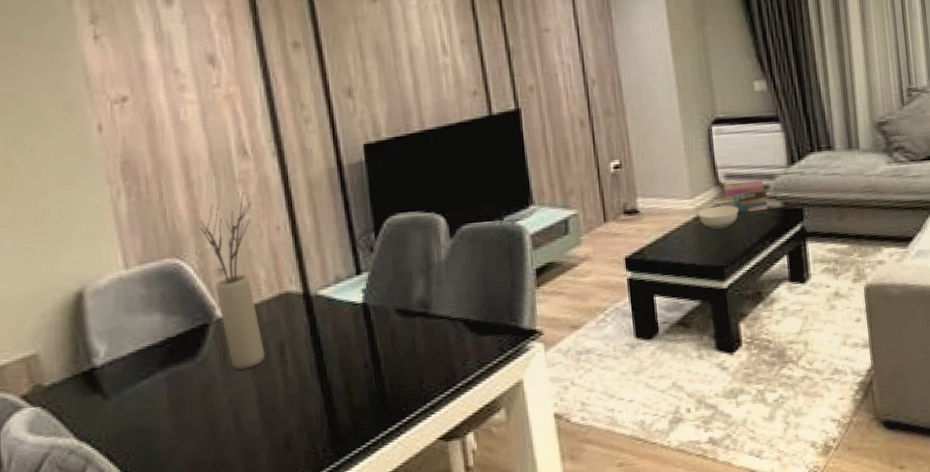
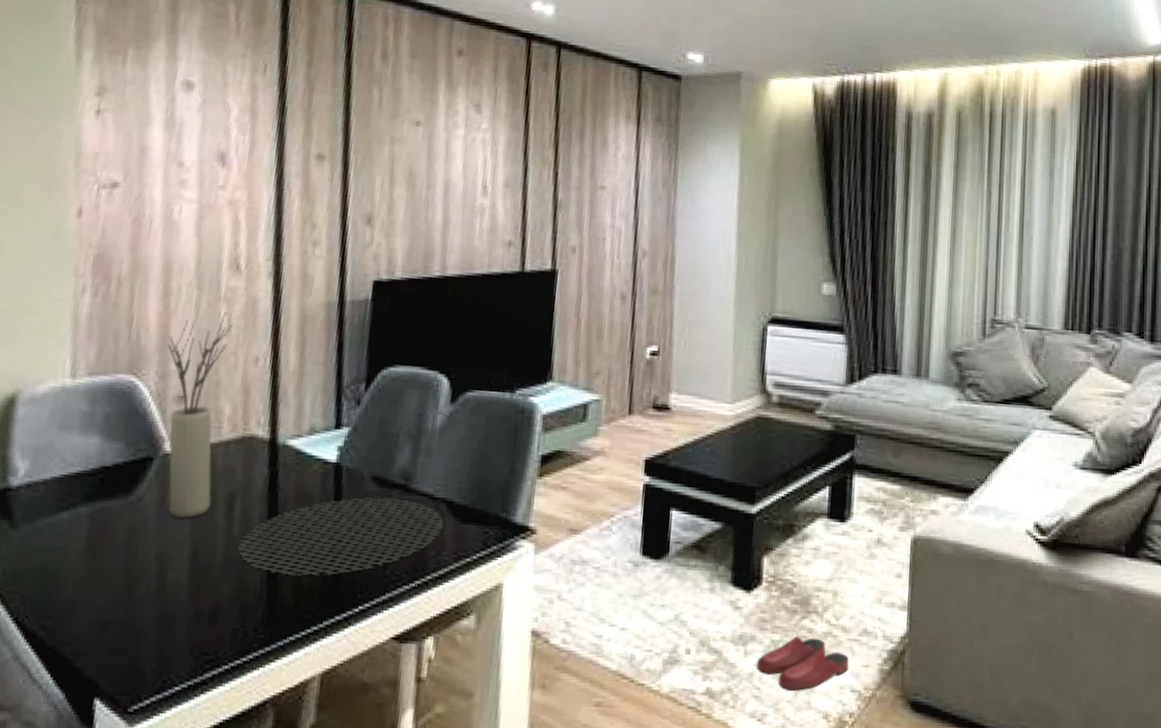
place mat: none [296,324,464,402] -> present [238,498,444,577]
bowl: present [698,205,739,230] -> none [736,416,783,445]
books: present [719,180,769,214] -> none [762,393,818,431]
slippers: none [748,382,826,429] -> present [757,637,849,691]

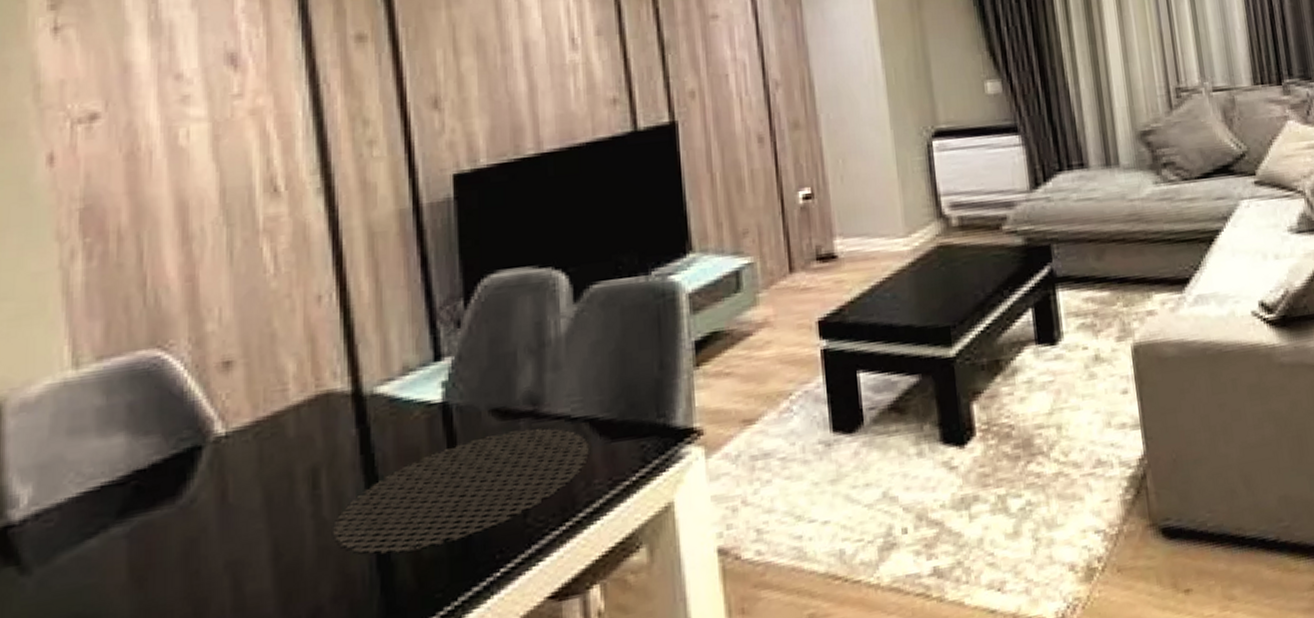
vase: present [167,311,234,520] -> none [197,246,288,514]
slippers: present [757,637,849,691] -> none [985,481,1088,549]

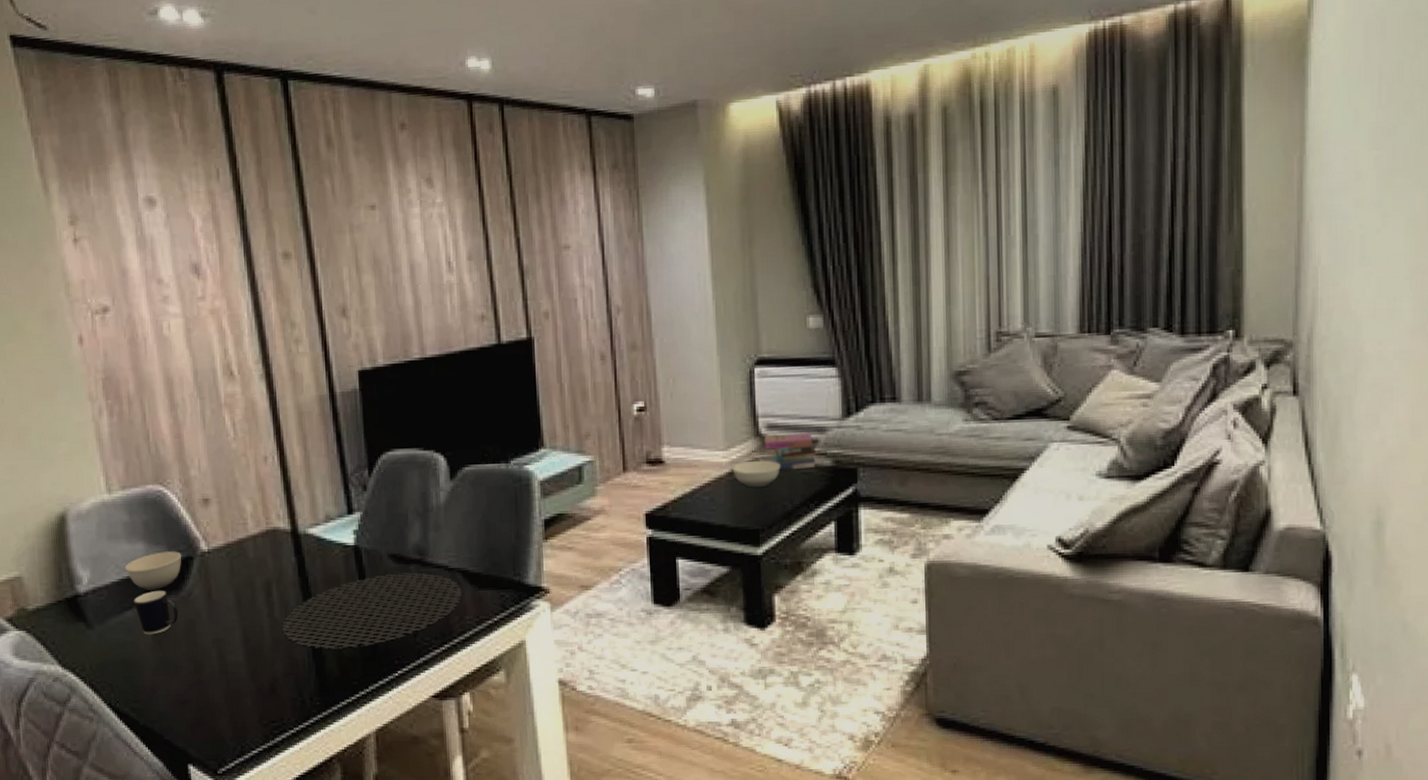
soup bowl: none [91,440,185,503] -> present [125,551,182,590]
mug: none [102,499,173,572] -> present [133,590,179,635]
bowl: none [915,244,969,278] -> present [732,460,780,488]
books: none [943,210,1007,255] -> present [758,433,816,471]

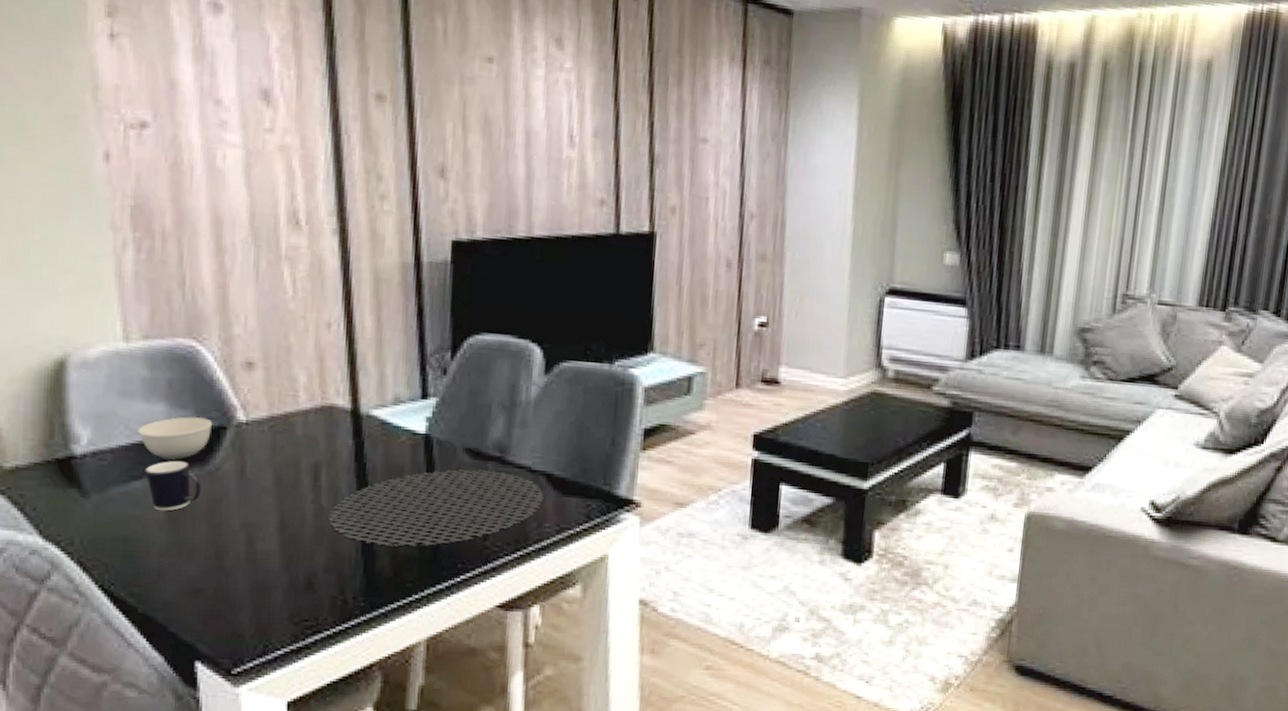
bowl: present [732,460,780,488] -> none [849,392,898,421]
books: present [758,433,816,471] -> none [877,368,936,407]

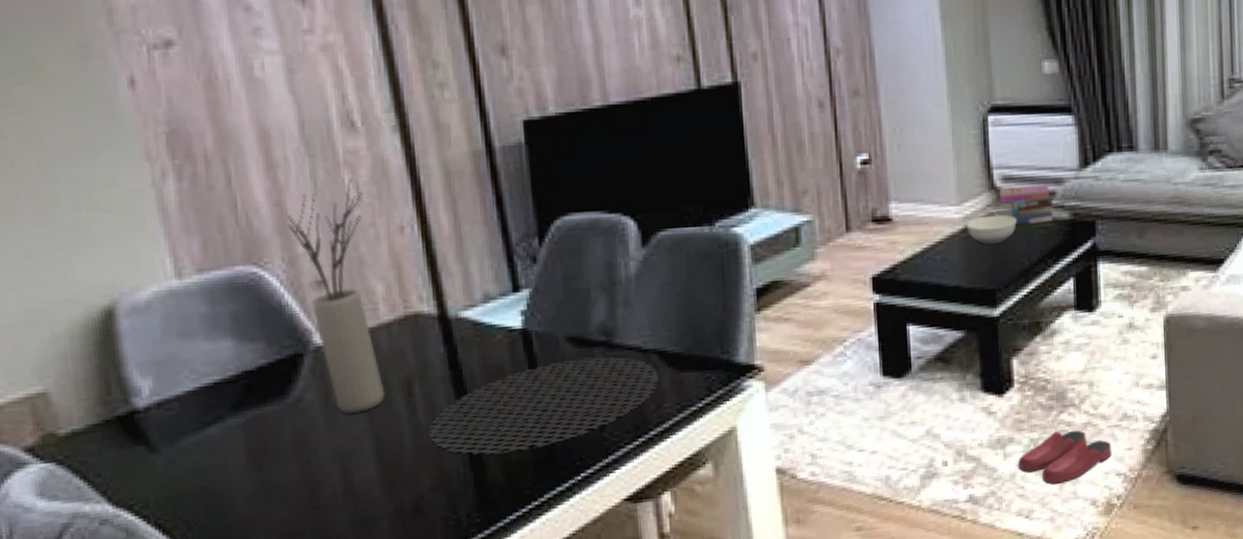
soup bowl: present [137,417,213,460] -> none [204,347,288,399]
mug: present [145,460,201,512] -> none [218,397,284,456]
vase: none [227,272,300,490] -> present [286,178,385,414]
bowl: none [849,392,898,421] -> present [966,214,1017,245]
slippers: none [866,606,957,656] -> present [1018,430,1111,484]
books: none [877,368,936,407] -> present [993,185,1054,226]

